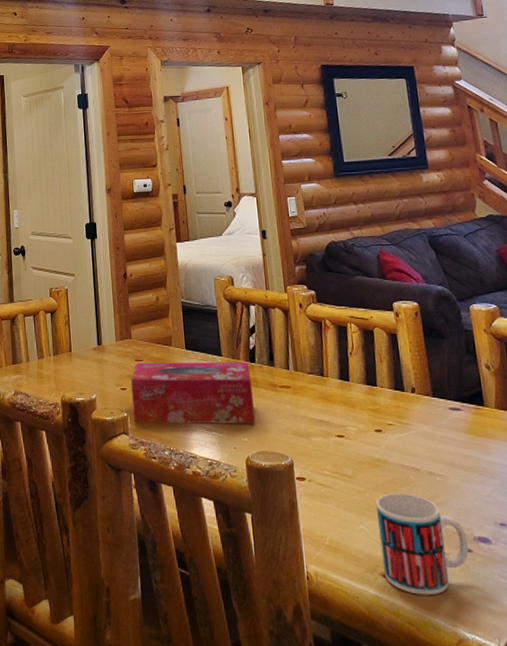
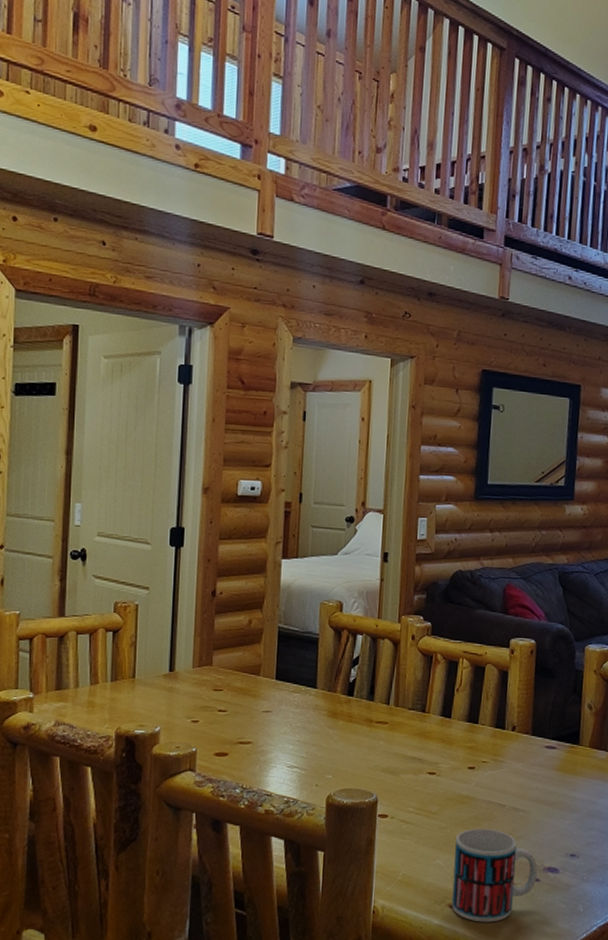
tissue box: present [131,362,256,425] -> none [204,692,346,761]

